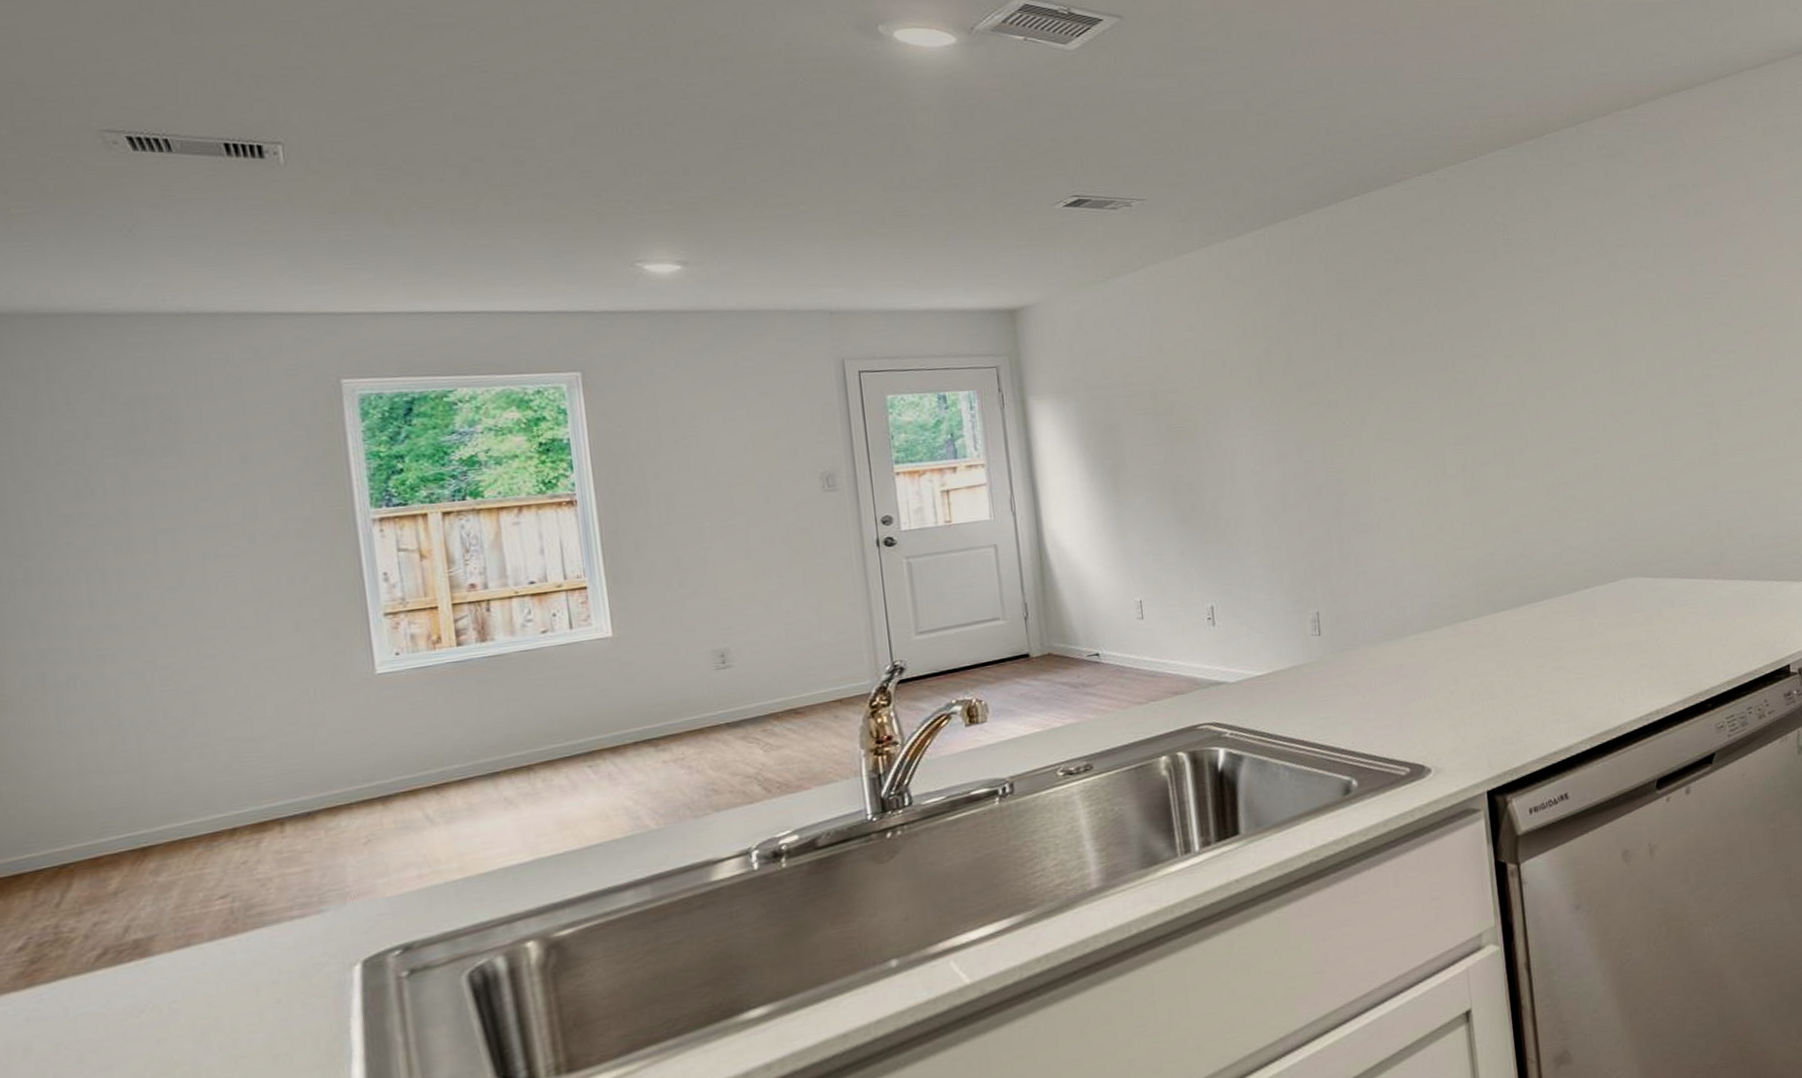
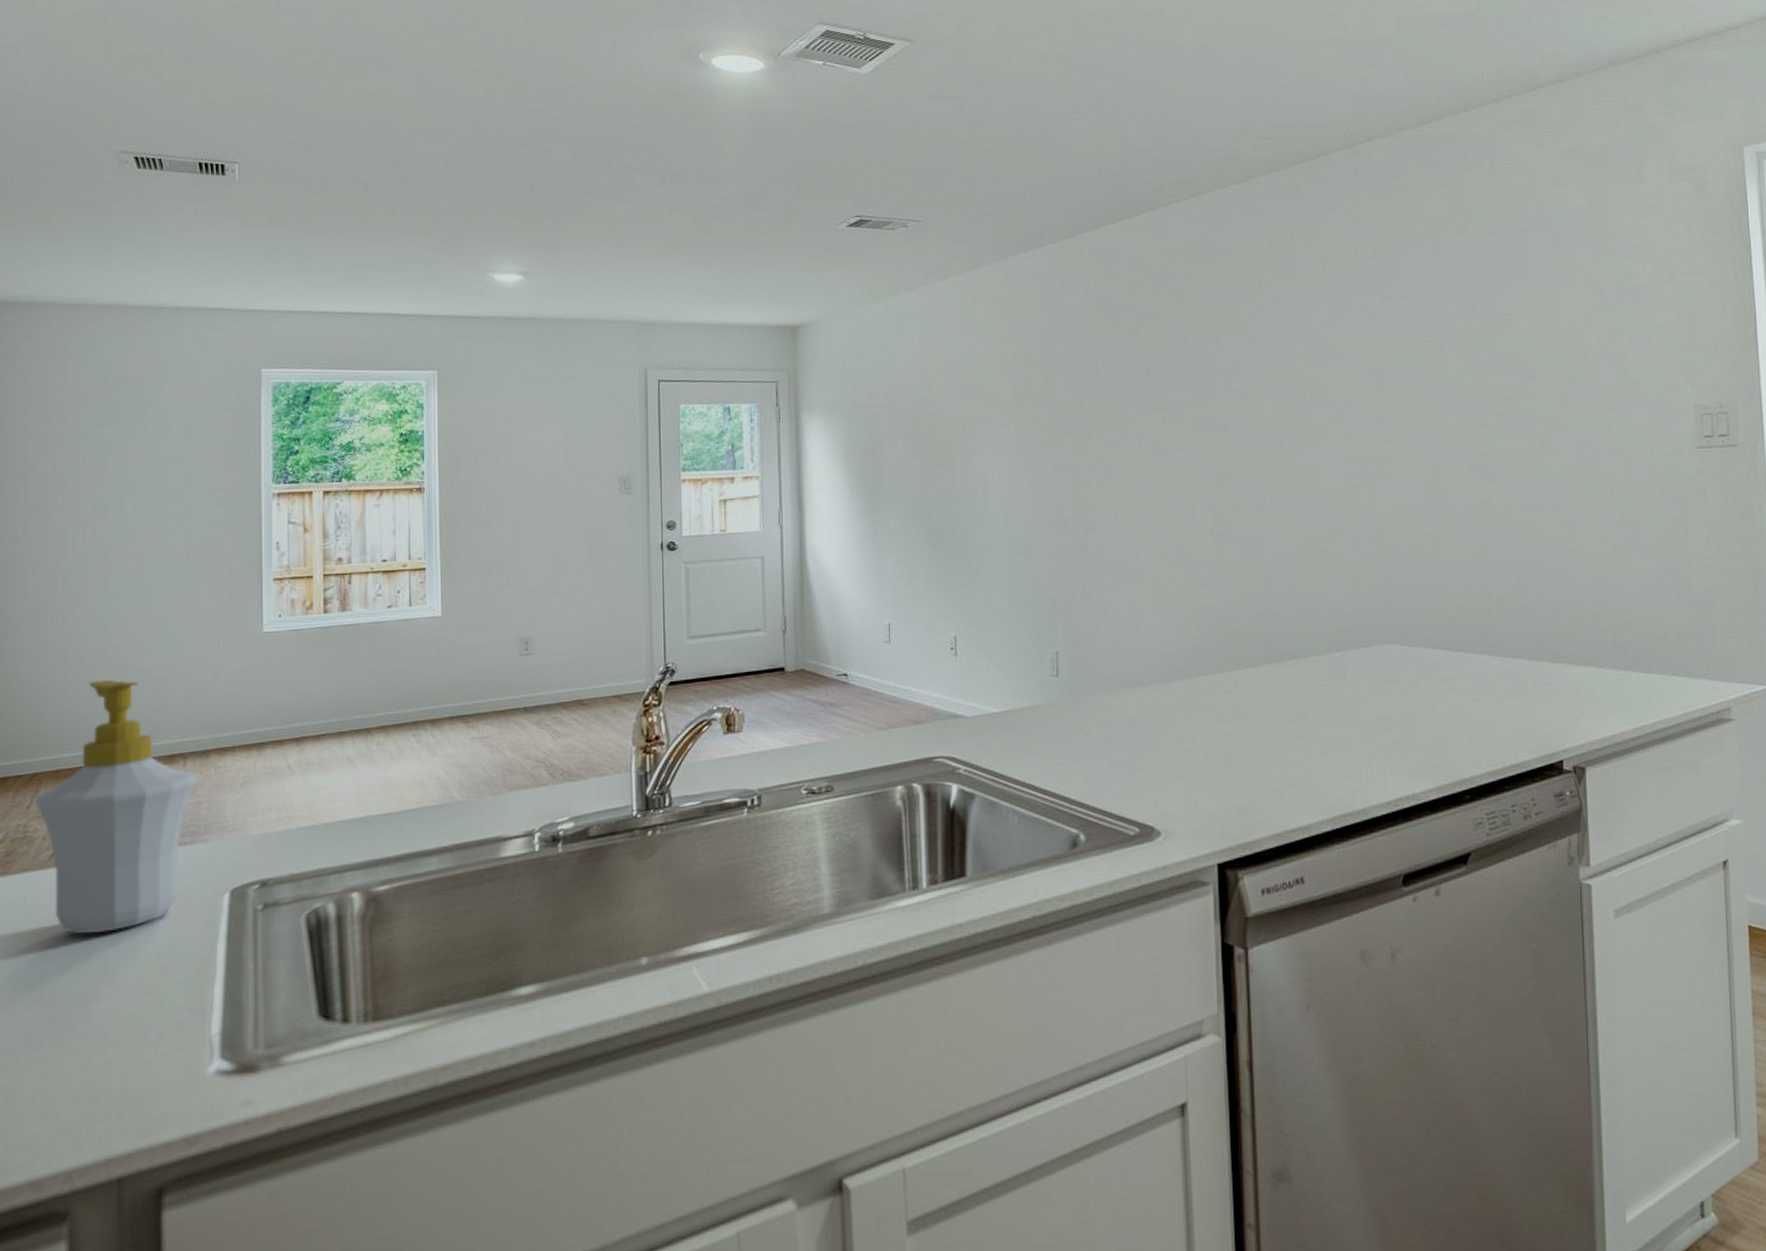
soap bottle: none [65,744,302,1039] -> present [34,679,198,934]

